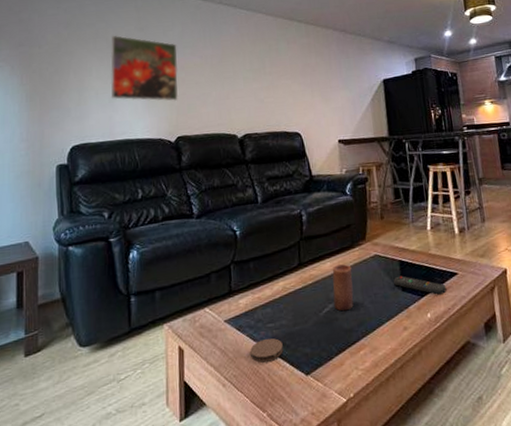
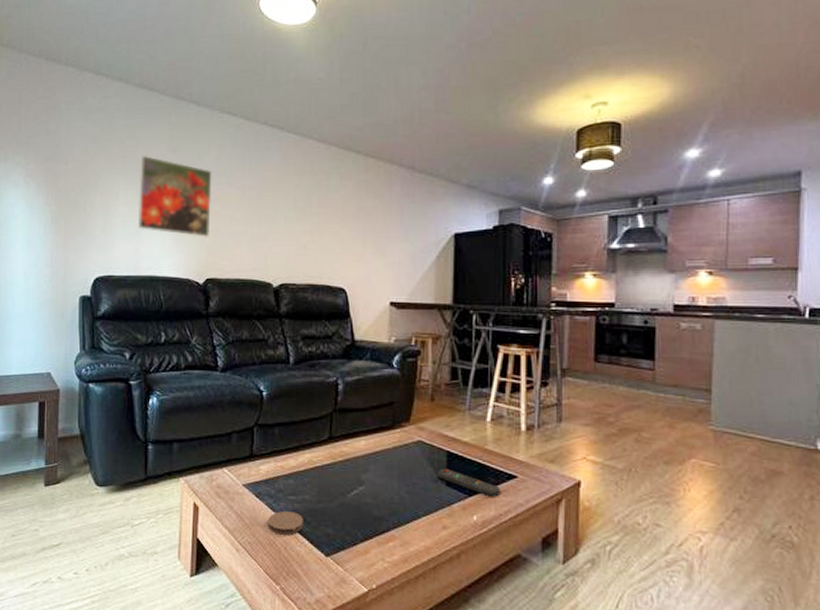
candle: present [332,264,354,312] -> none [365,445,390,497]

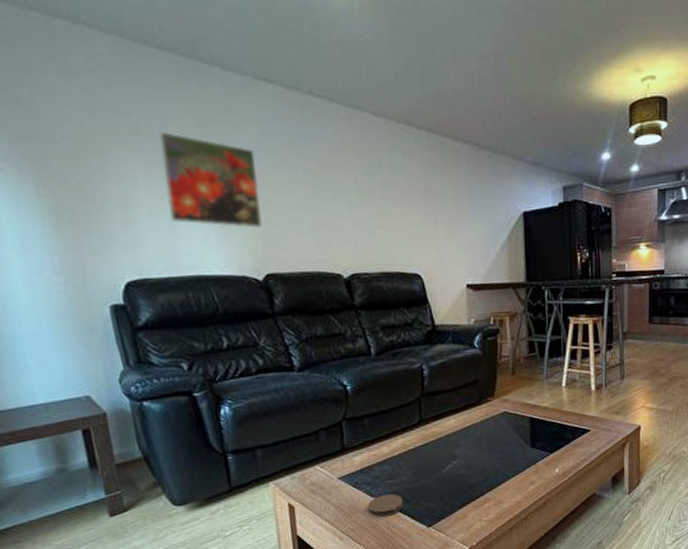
remote control: present [438,468,501,497] -> none [522,432,577,451]

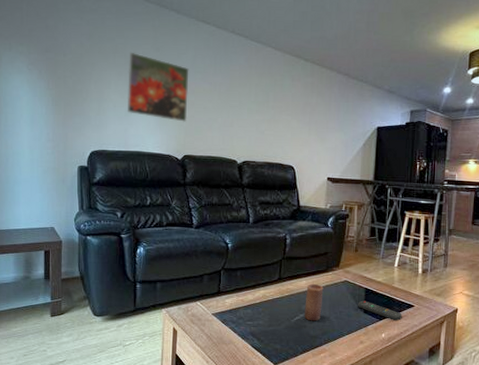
coaster: present [368,494,404,517] -> none [231,332,258,350]
candle: none [456,421,479,468] -> present [304,284,324,321]
remote control: none [522,432,577,451] -> present [358,300,402,321]

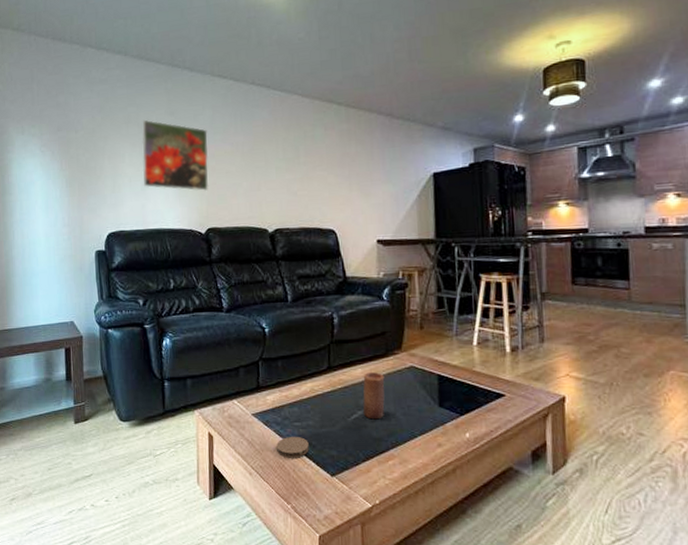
coaster: none [231,332,258,350] -> present [276,436,309,458]
remote control: present [358,300,402,321] -> none [430,390,490,415]

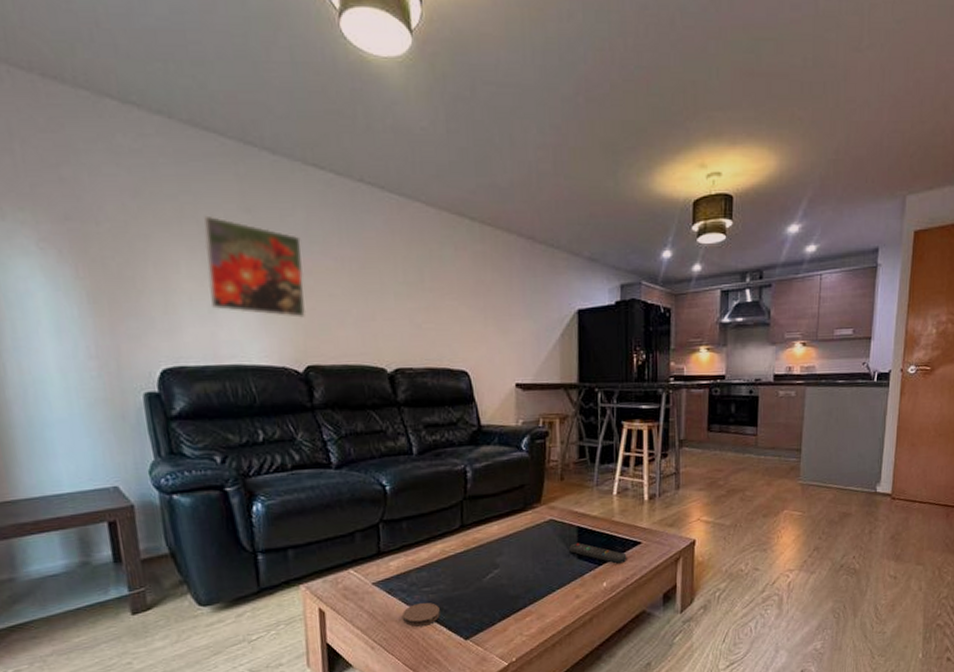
candle: present [363,372,385,420] -> none [499,528,523,578]
remote control: none [430,390,490,415] -> present [569,542,627,564]

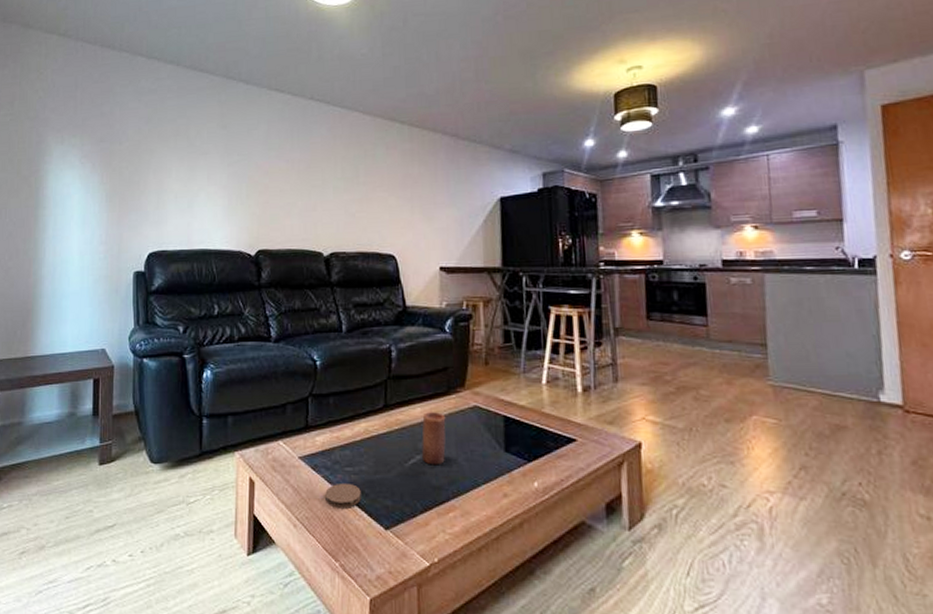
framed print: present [203,215,307,319] -> none [190,132,262,211]
candle: none [499,528,523,578] -> present [422,412,446,465]
remote control: present [569,542,627,564] -> none [495,434,561,462]

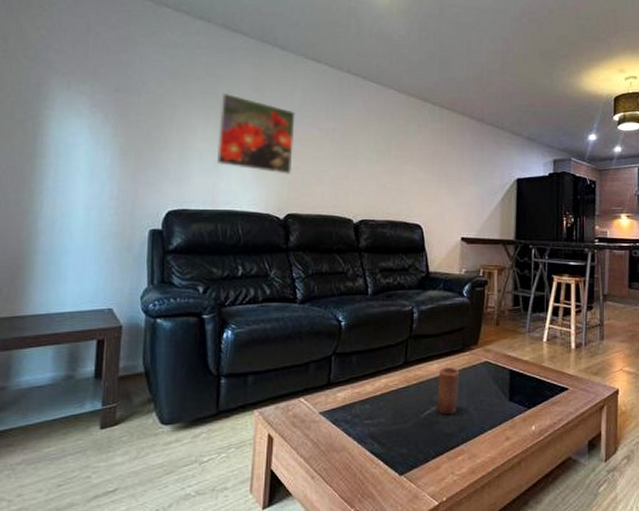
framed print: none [190,132,262,211] -> present [216,92,295,176]
coaster: present [325,482,361,508] -> none [344,434,379,458]

